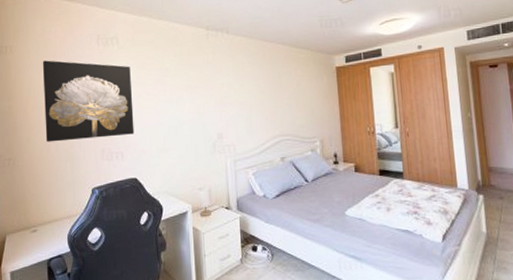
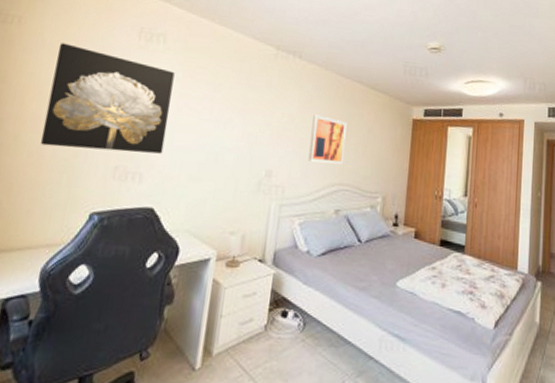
wall art: none [248,79,280,120] -> present [308,114,347,165]

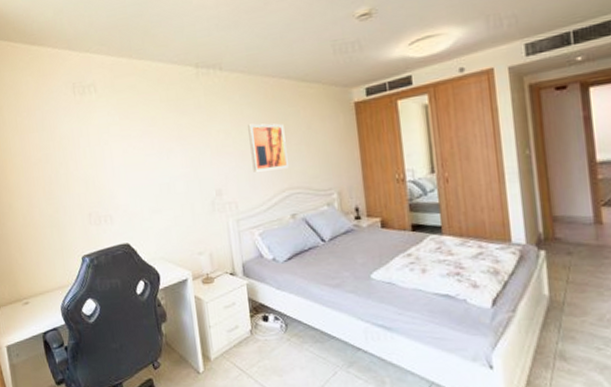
wall art: present [40,43,175,154] -> none [16,116,123,208]

